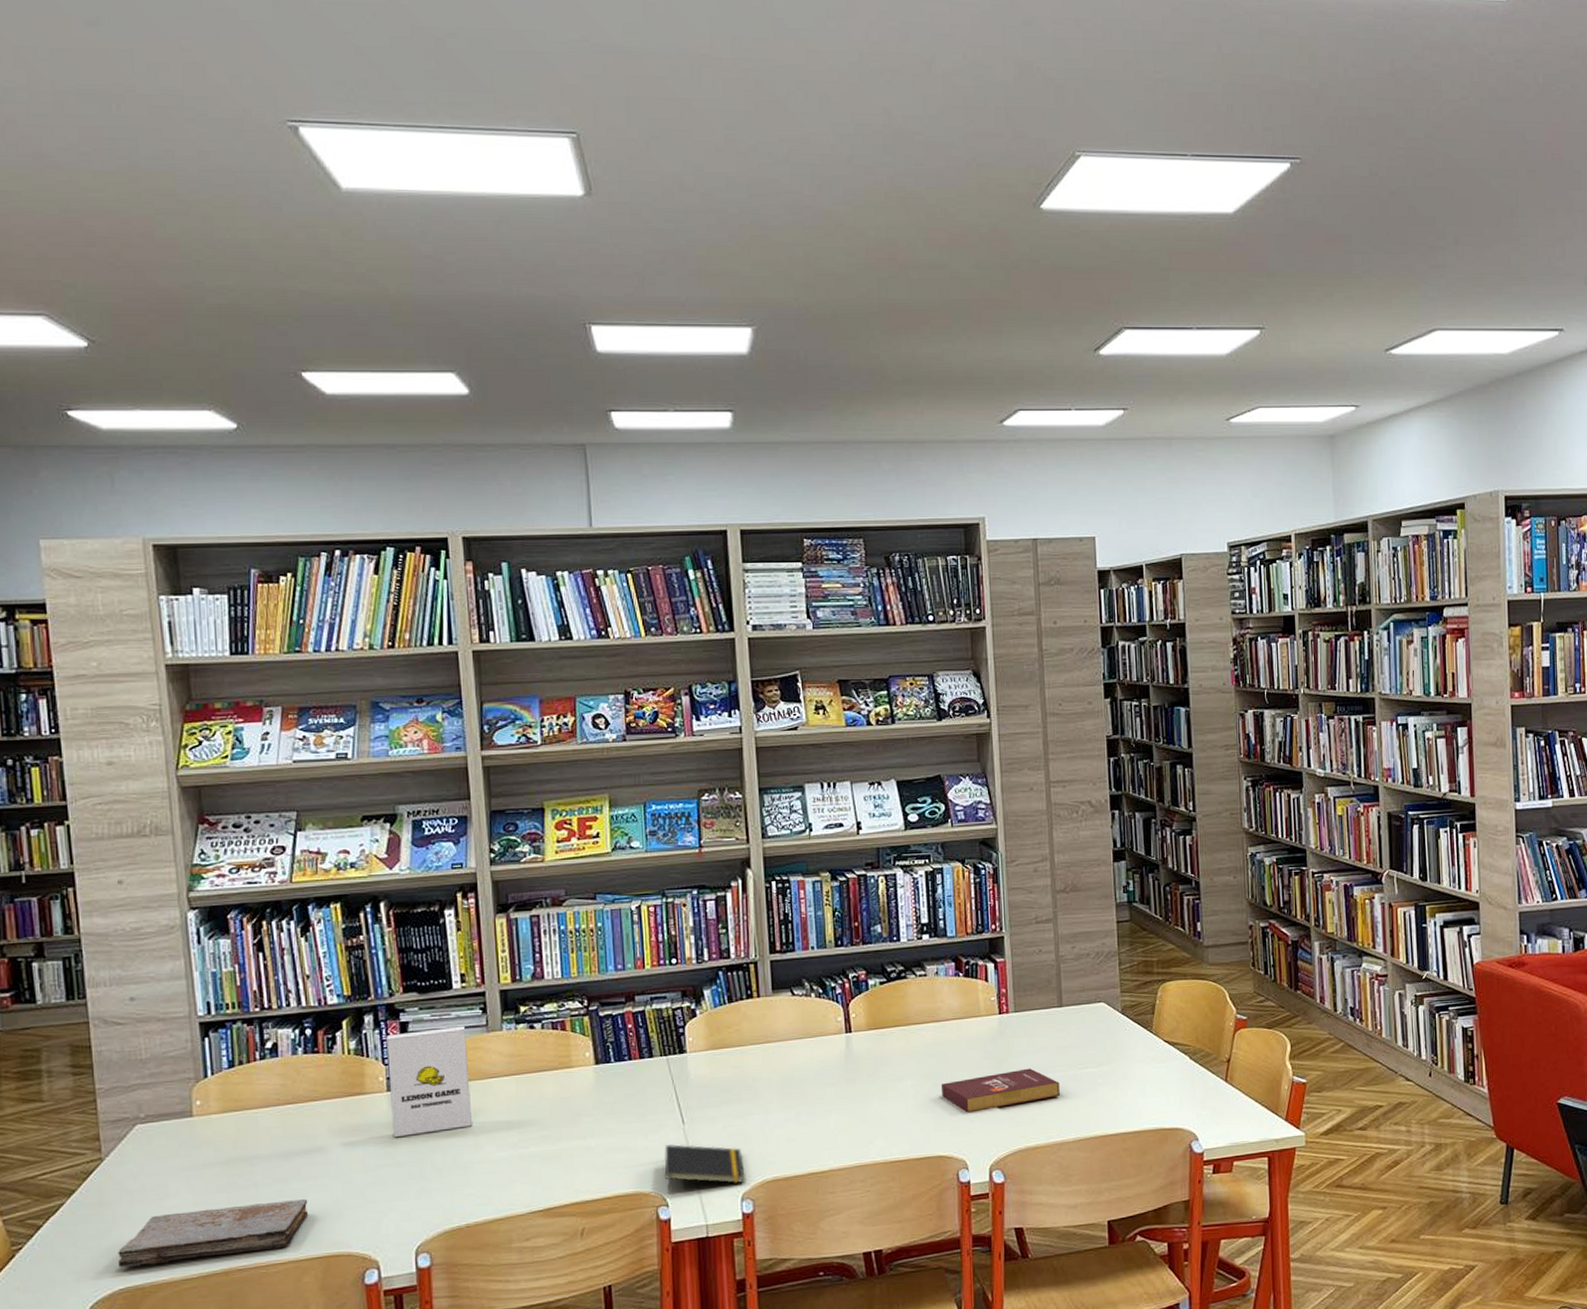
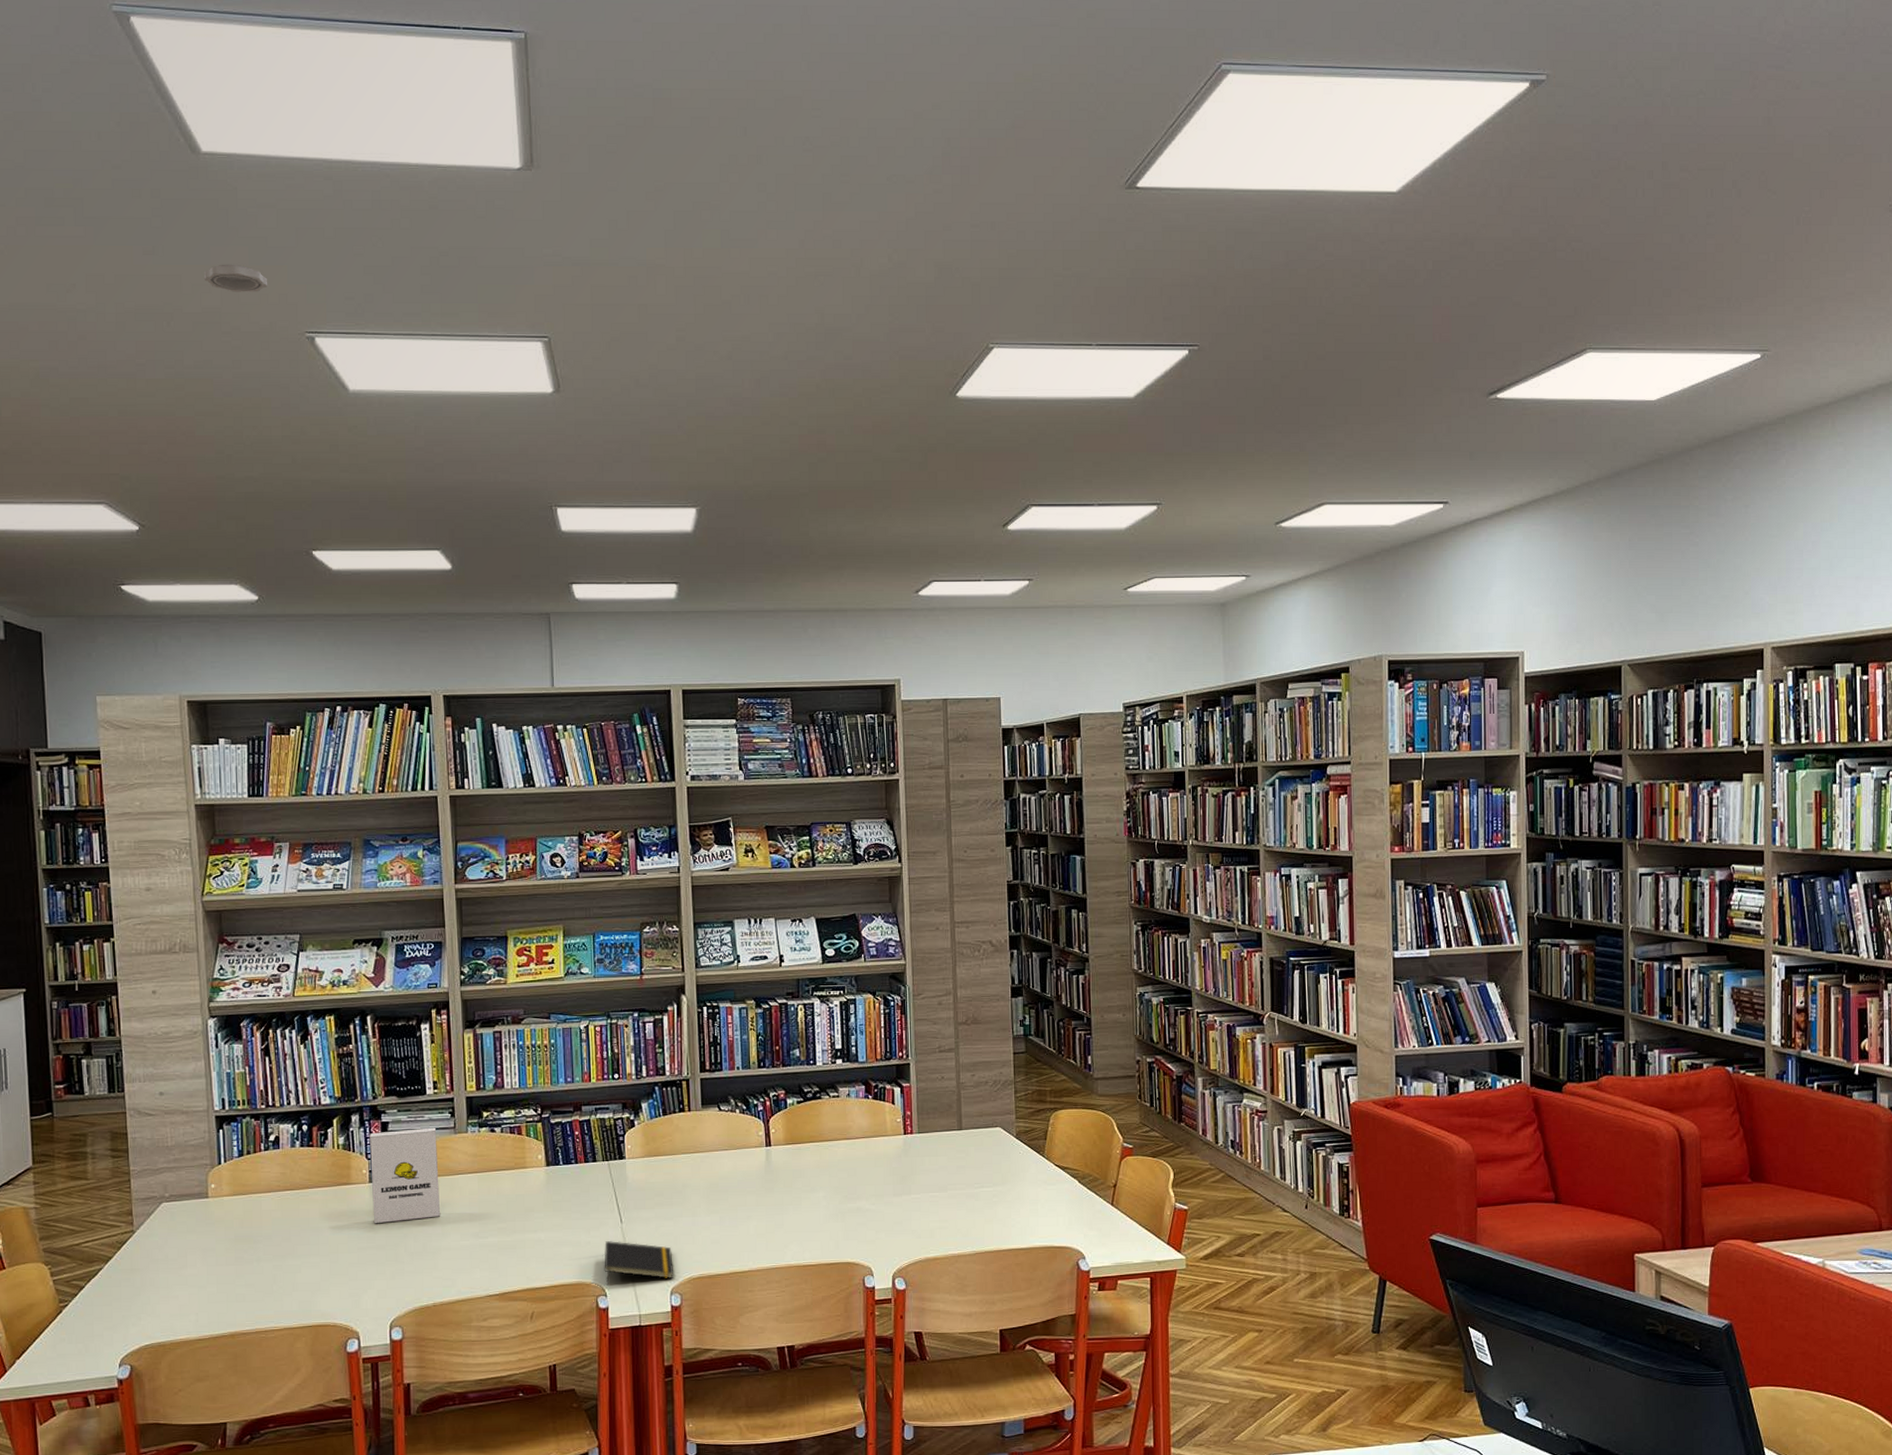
book: present [118,1199,309,1267] -> none [145,1274,302,1326]
smoke detector: none [160,39,239,73] -> present [203,264,267,292]
book: present [940,1068,1060,1113] -> none [850,1185,958,1224]

